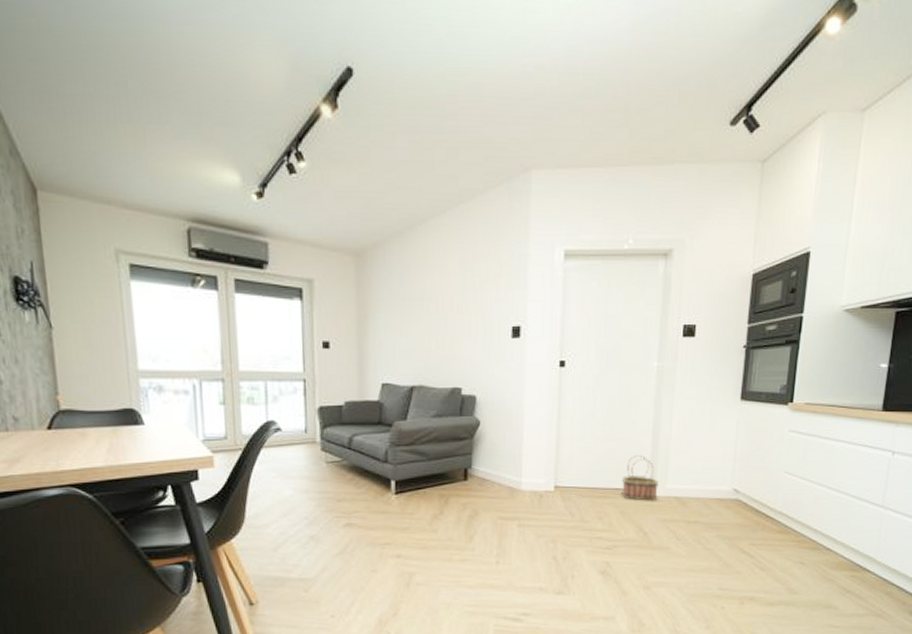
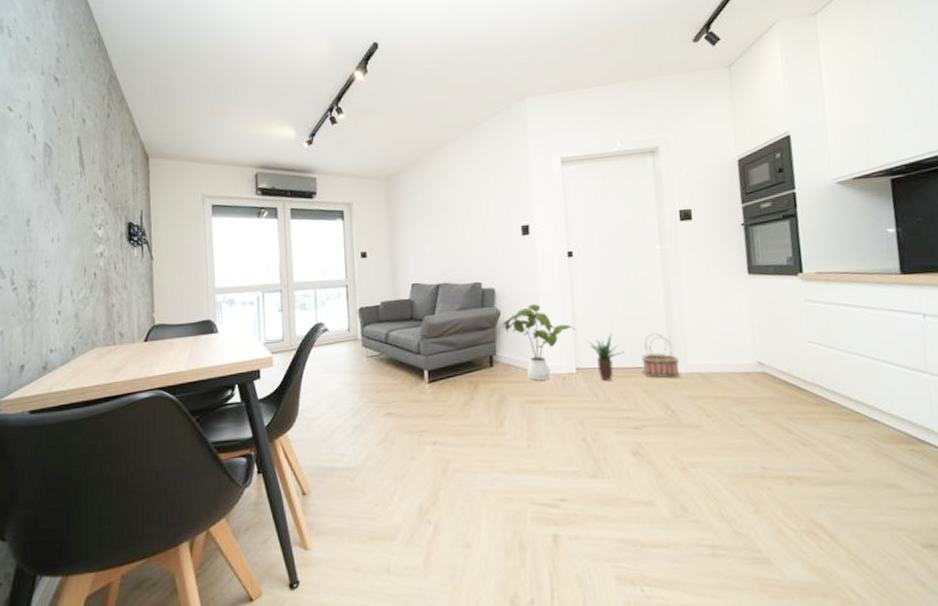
house plant: none [481,416,559,497] -> present [502,304,576,381]
potted plant: none [568,452,606,501] -> present [586,333,625,381]

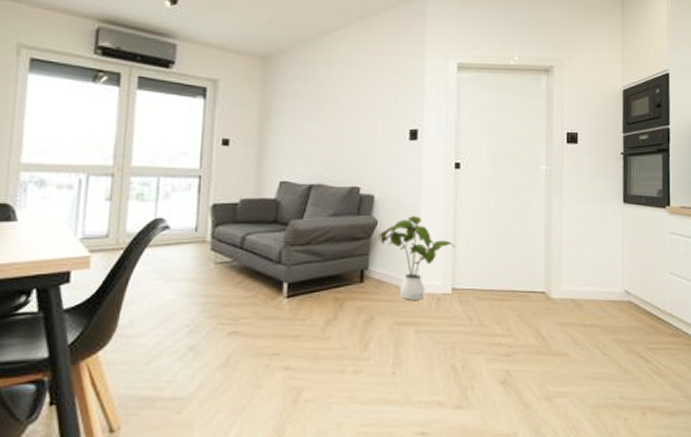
potted plant: present [586,333,625,381] -> none [465,253,503,304]
basket: present [641,333,679,379] -> none [518,256,553,304]

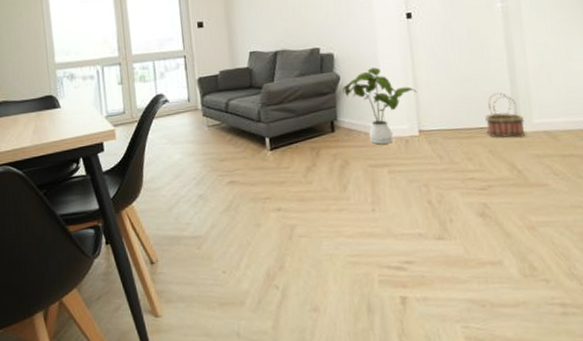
basket: none [518,256,553,304] -> present [485,93,525,139]

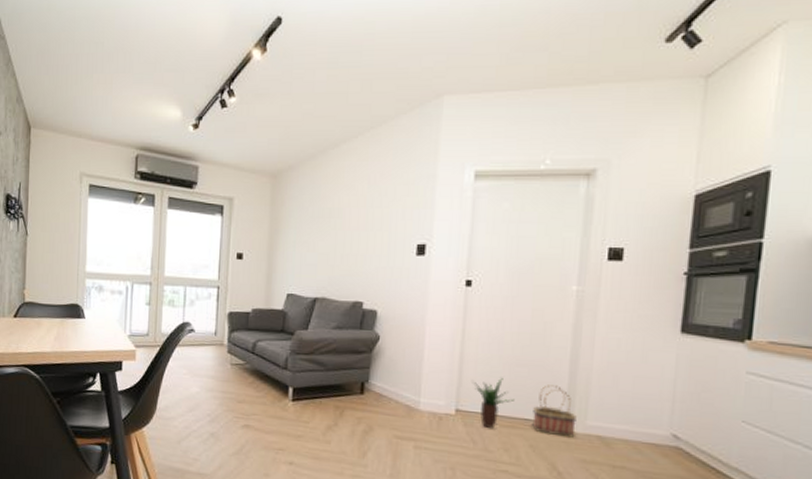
house plant: present [342,67,417,145] -> none [380,333,462,417]
potted plant: none [428,94,468,143] -> present [472,377,515,429]

